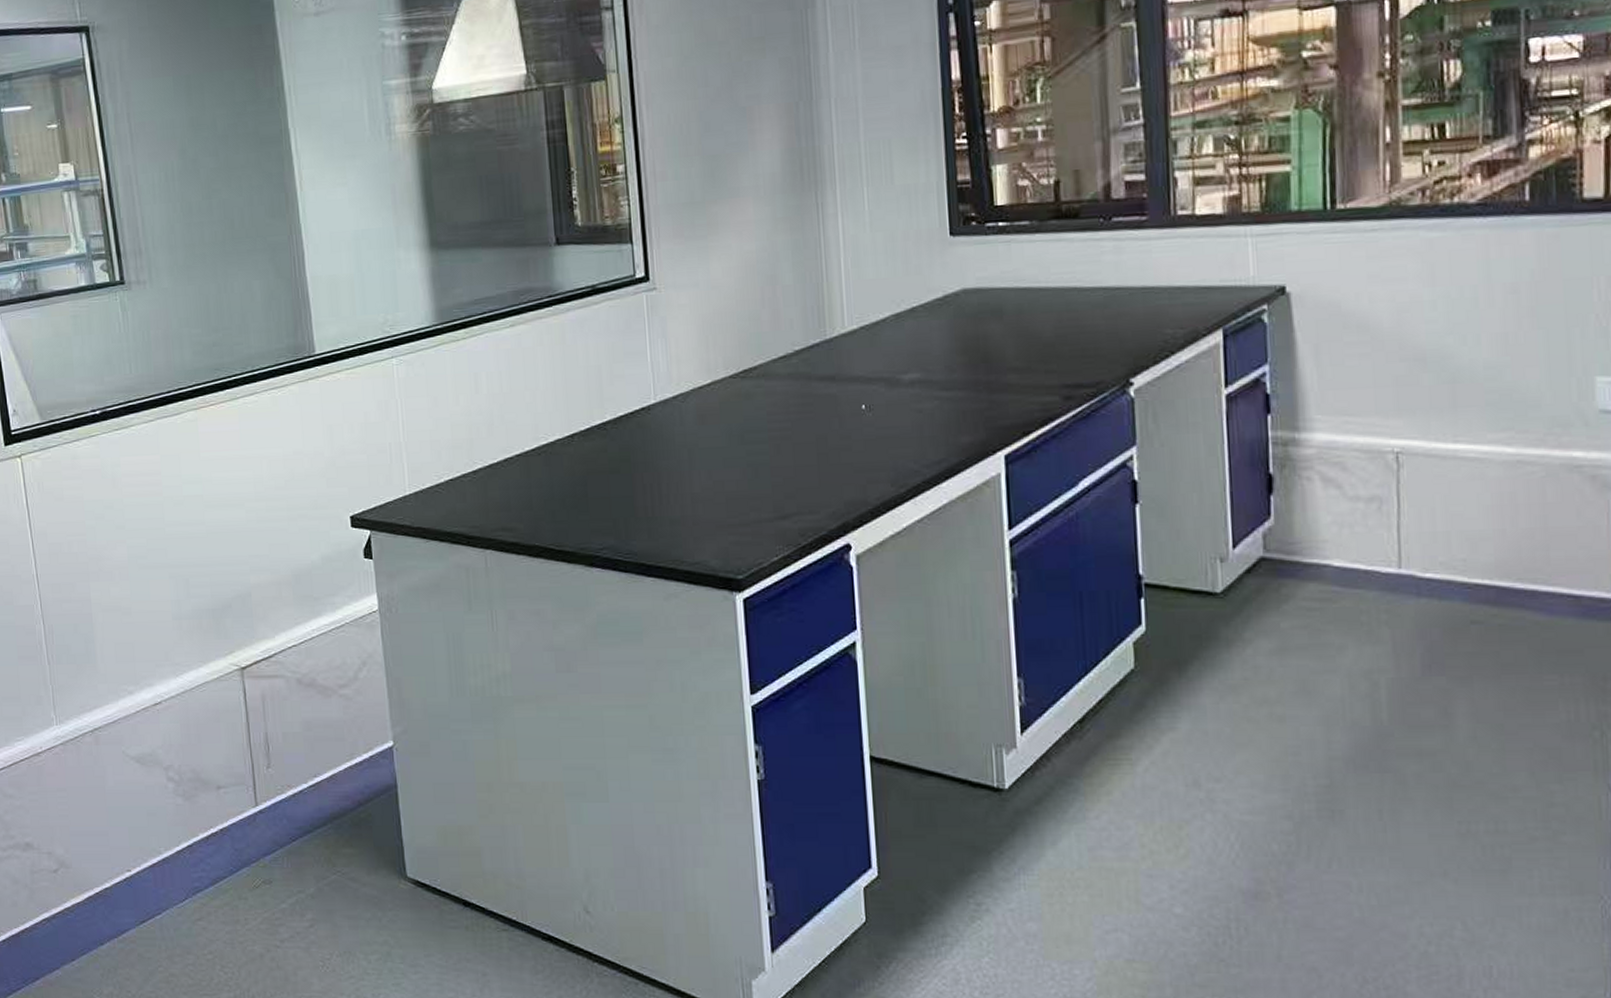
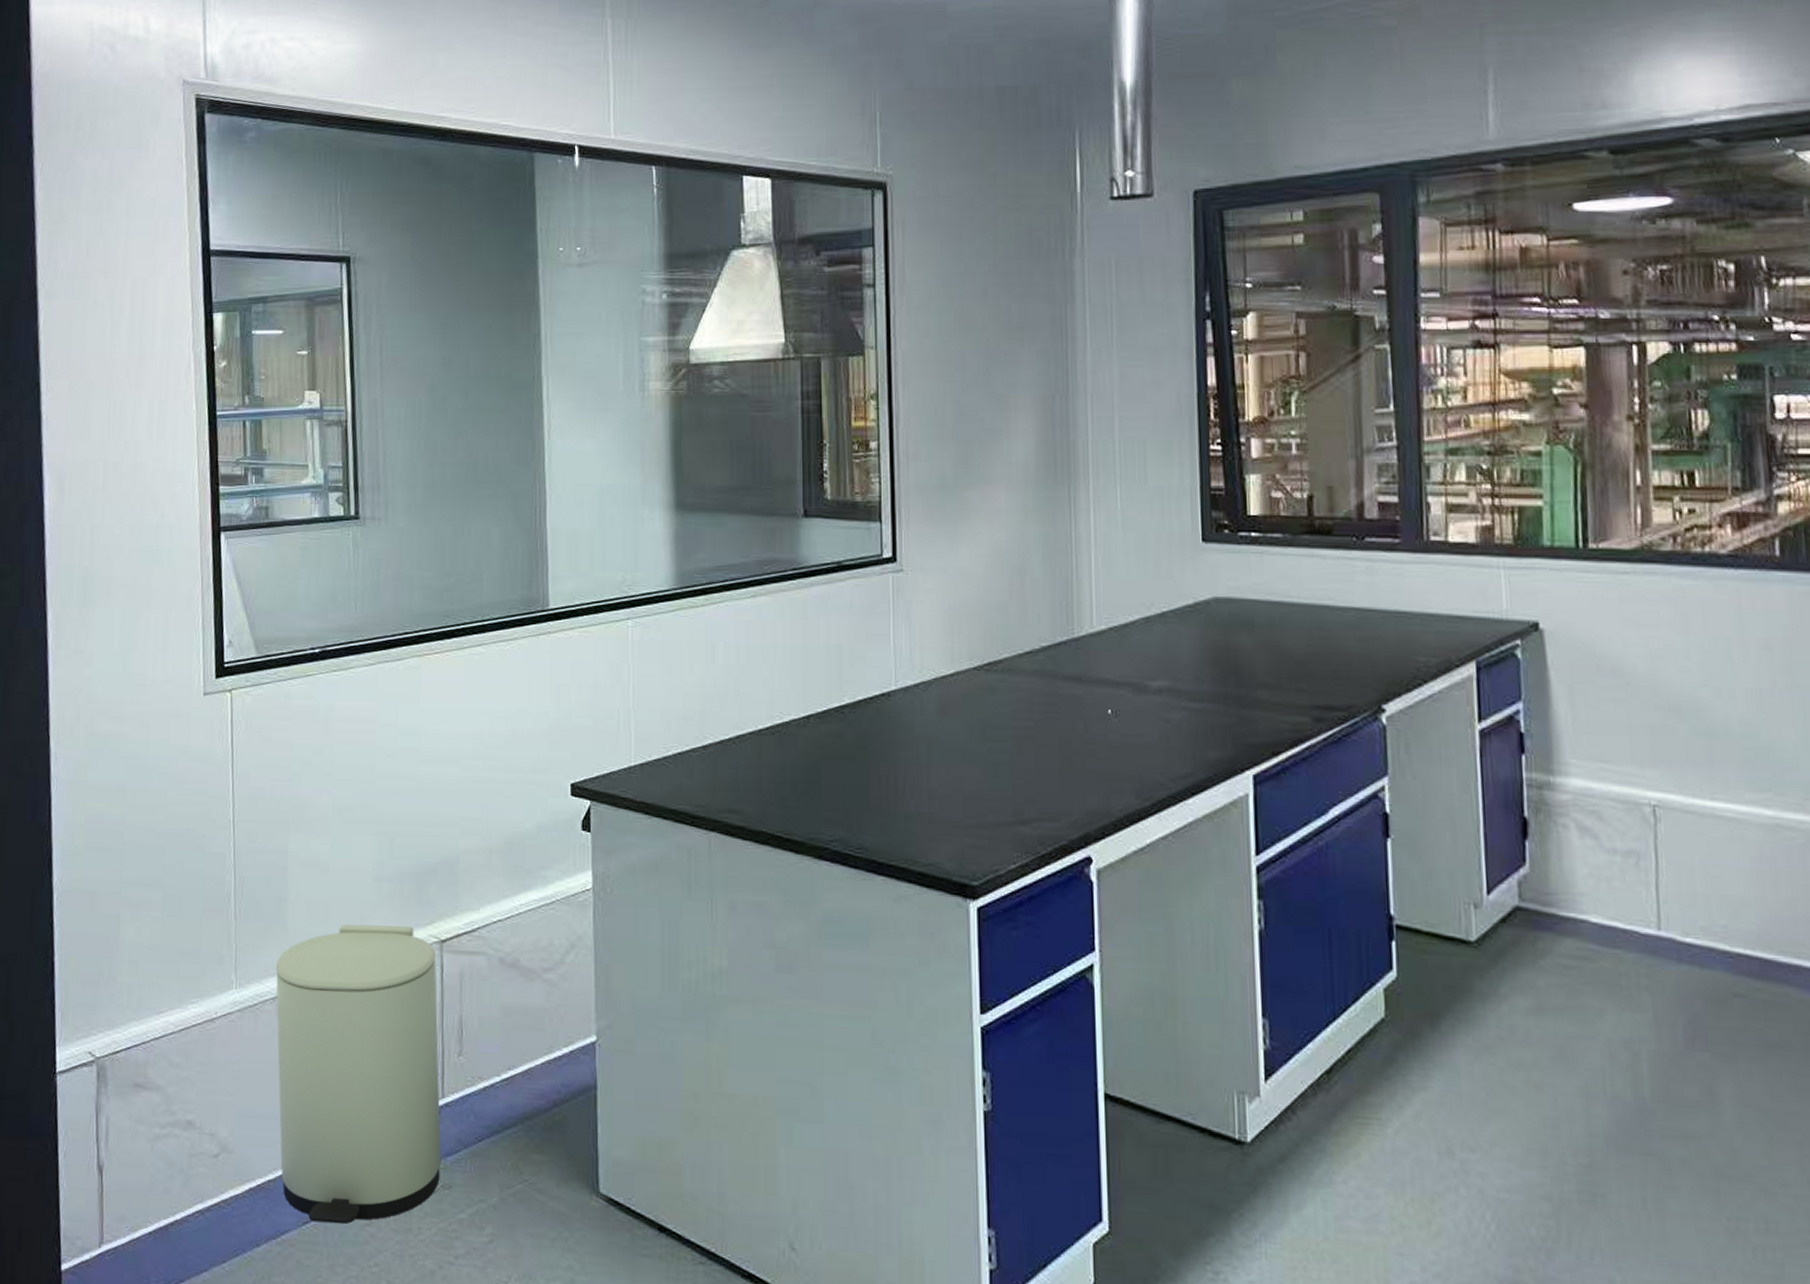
pedal bin: none [90,657,261,921] -> present [275,924,441,1225]

